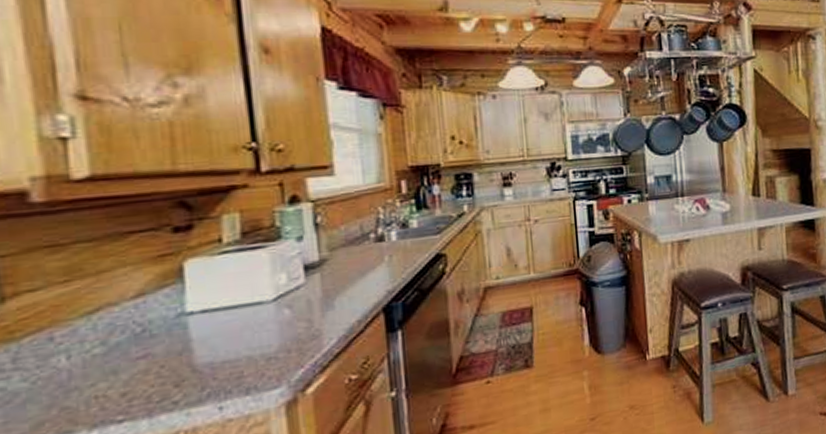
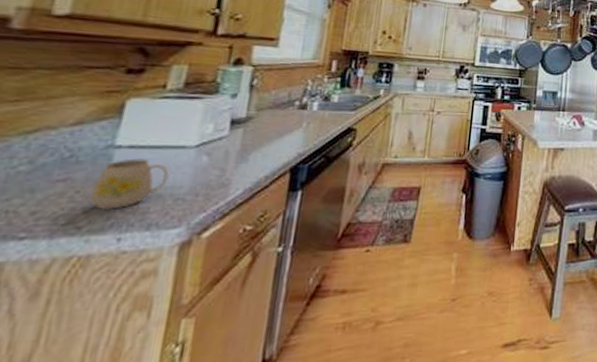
mug: none [176,321,254,382] -> present [89,158,169,211]

